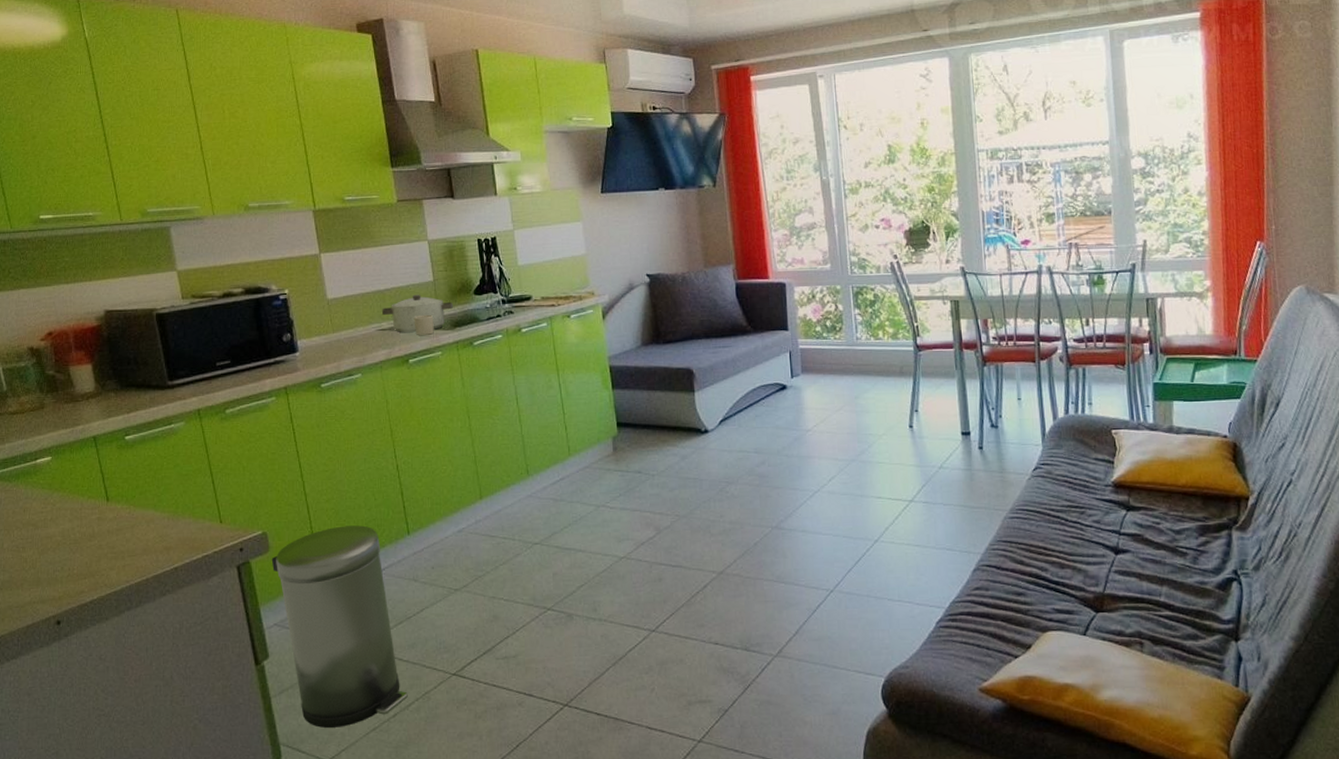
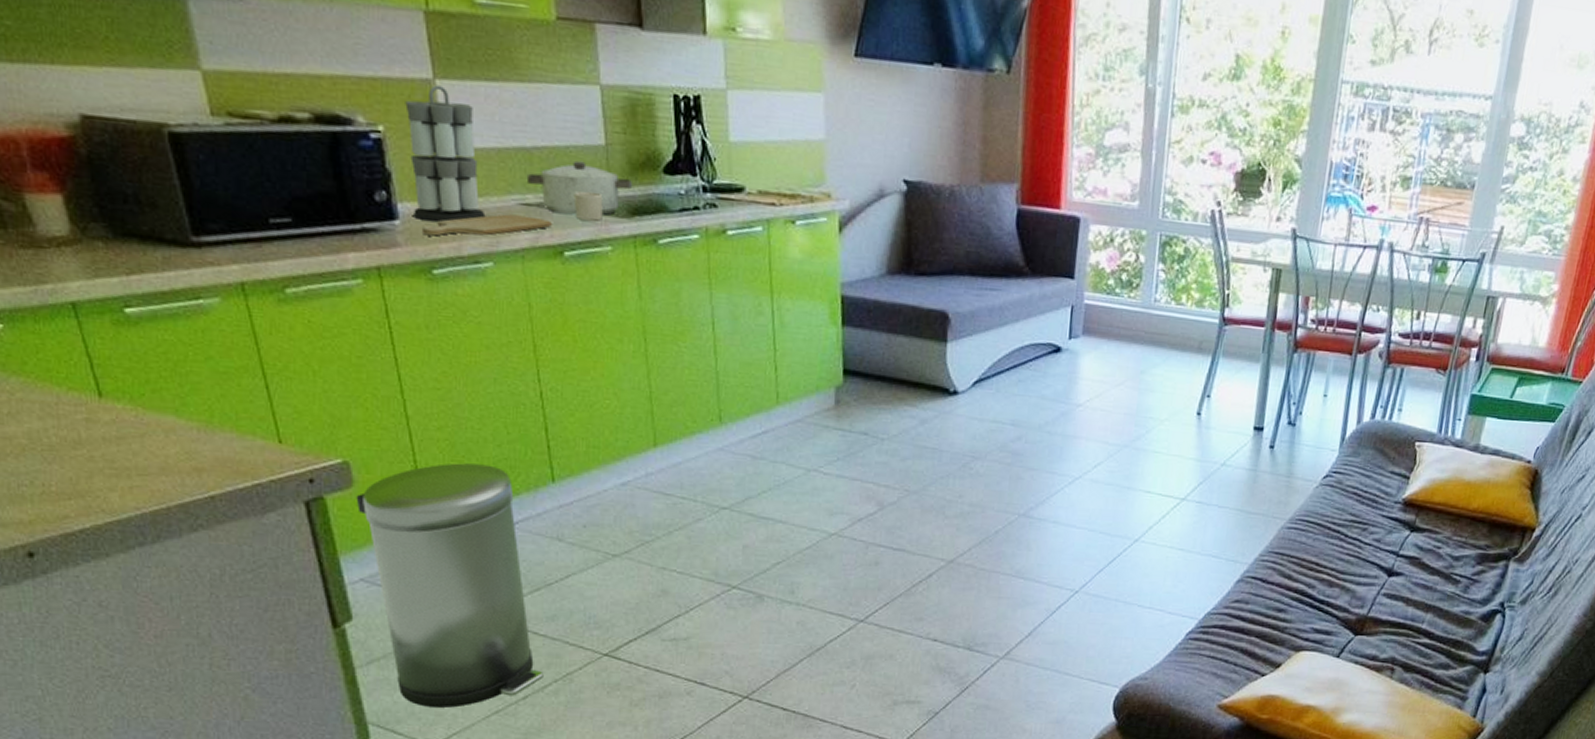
spice rack: none [302,257,355,350] -> present [405,85,486,222]
chopping board: none [314,337,400,361] -> present [423,213,552,237]

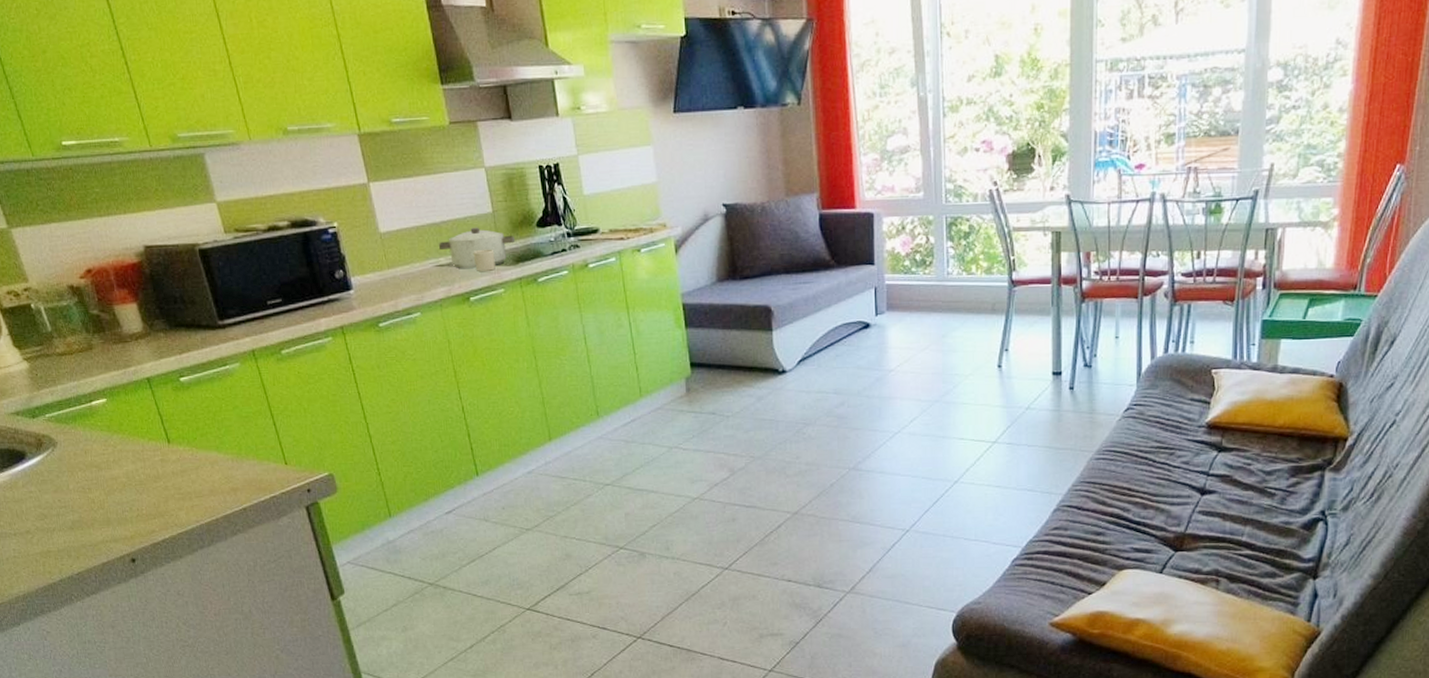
pedal bin: present [356,463,544,708] -> none [340,467,484,658]
spice rack: present [405,85,486,222] -> none [350,187,412,288]
chopping board: present [423,213,552,237] -> none [369,274,459,299]

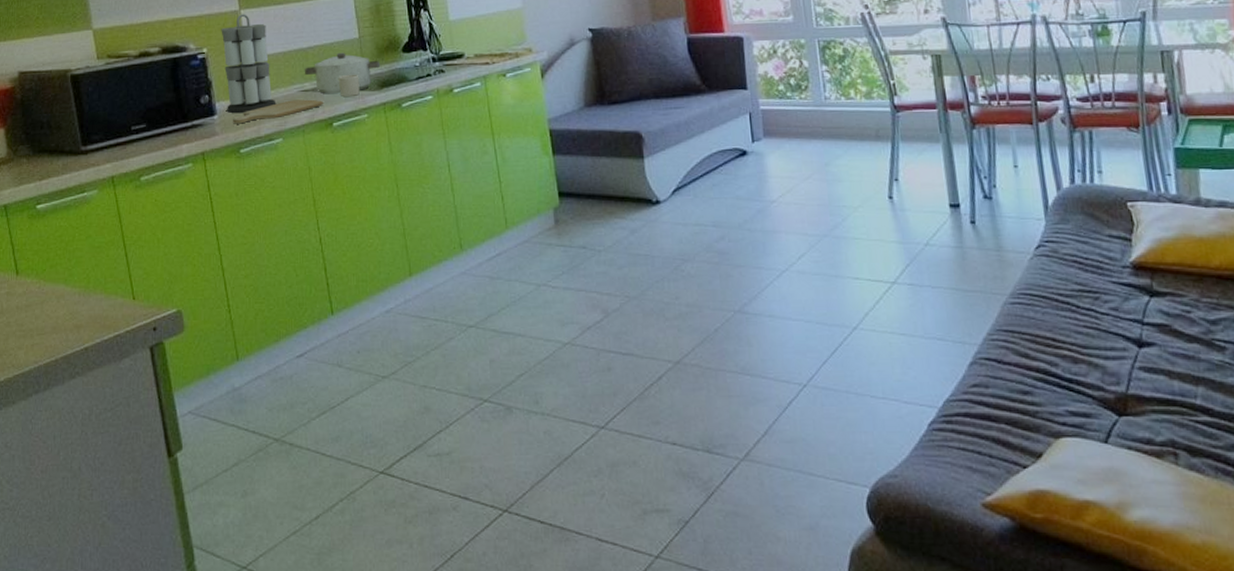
spice rack: none [350,187,412,288] -> present [221,14,277,113]
chopping board: none [369,274,459,299] -> present [233,99,323,124]

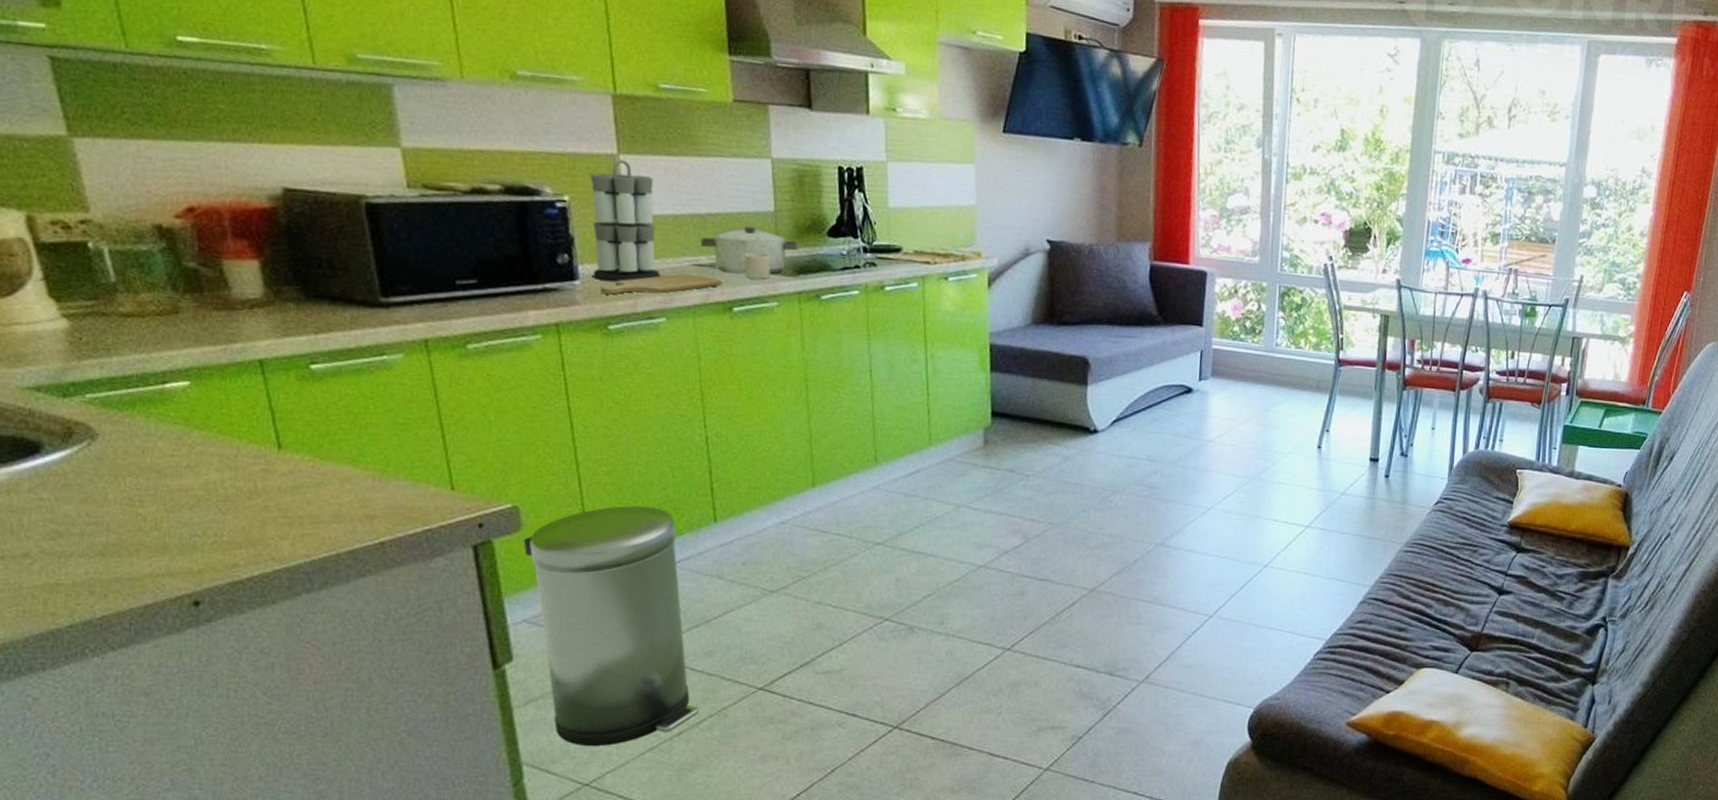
pedal bin: none [186,304,331,529] -> present [523,505,699,746]

